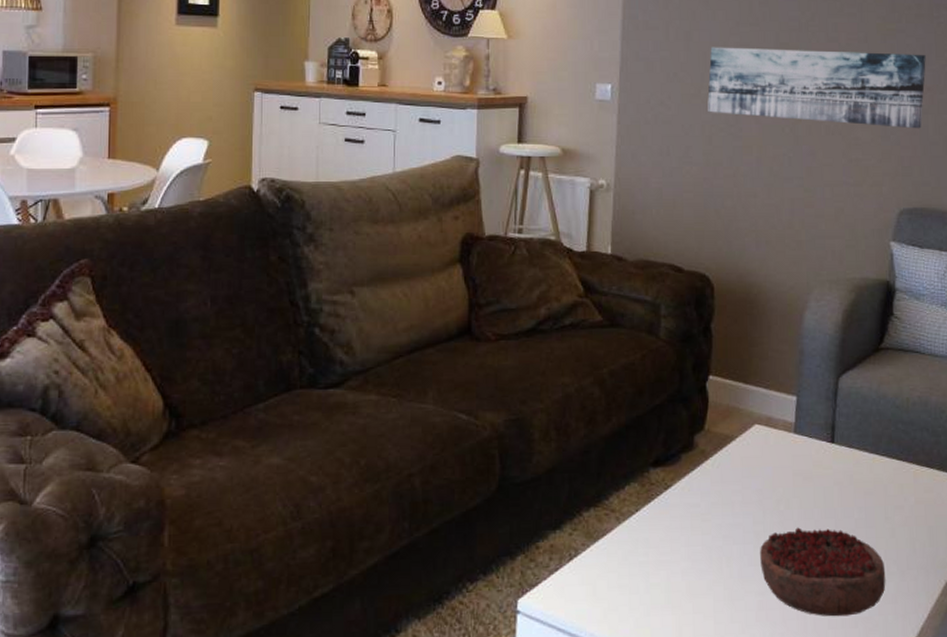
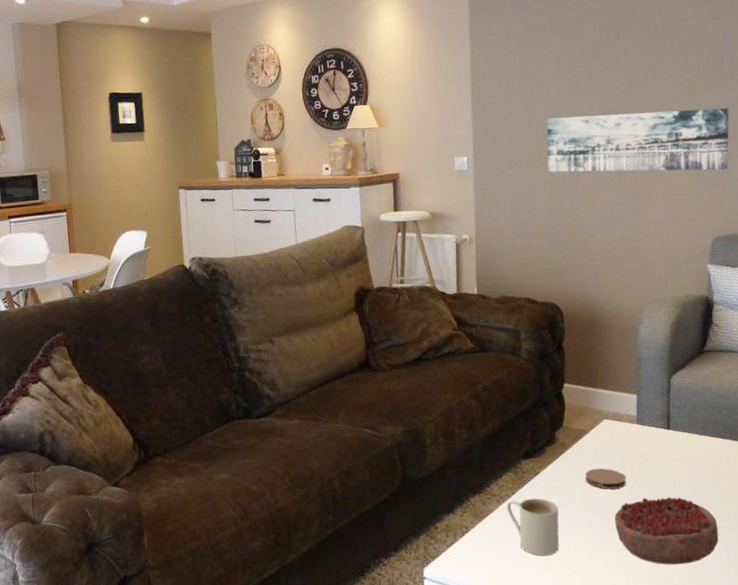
mug: none [627,517,692,593] -> present [506,498,559,556]
coaster: none [726,485,778,514] -> present [585,468,627,490]

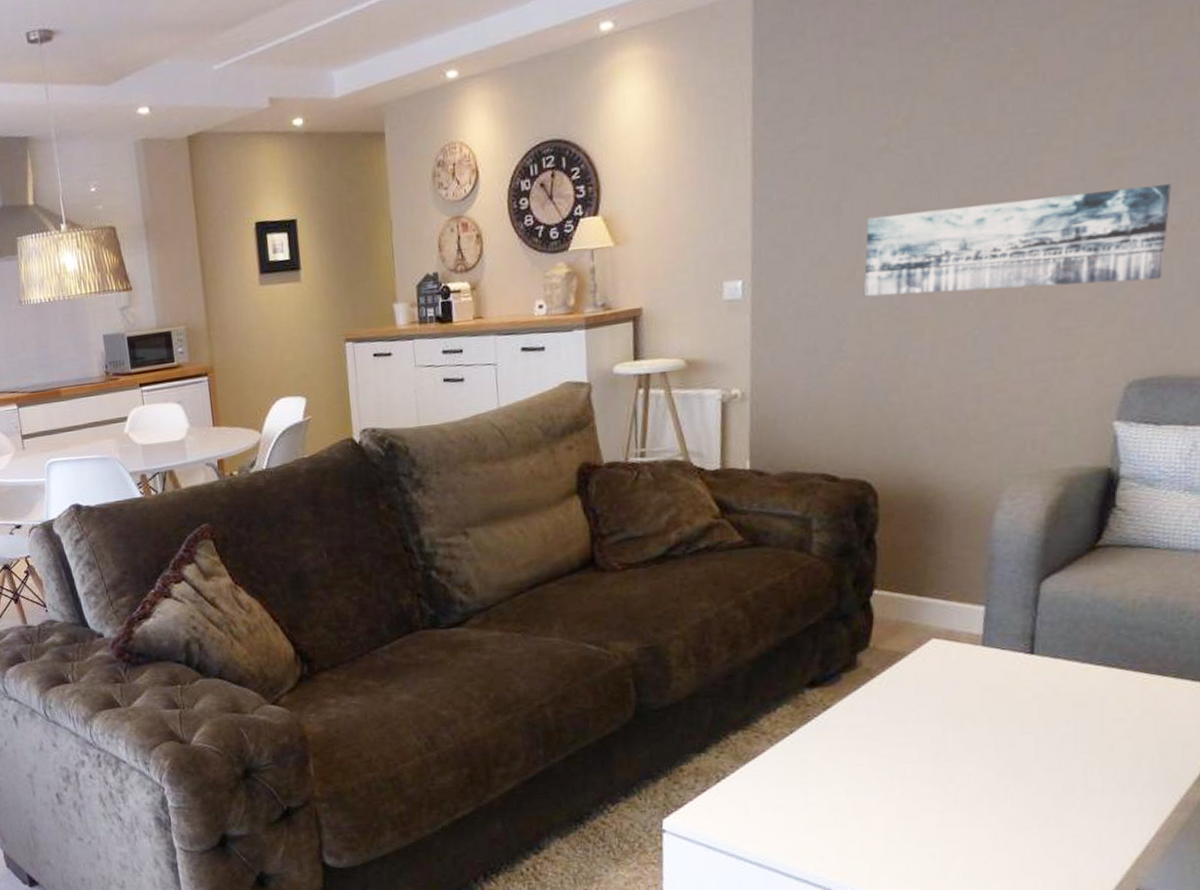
mug: present [506,498,559,556] -> none [781,738,857,812]
coaster: present [585,468,627,490] -> none [898,702,962,732]
decorative bowl: present [614,497,719,565] -> none [940,744,1101,835]

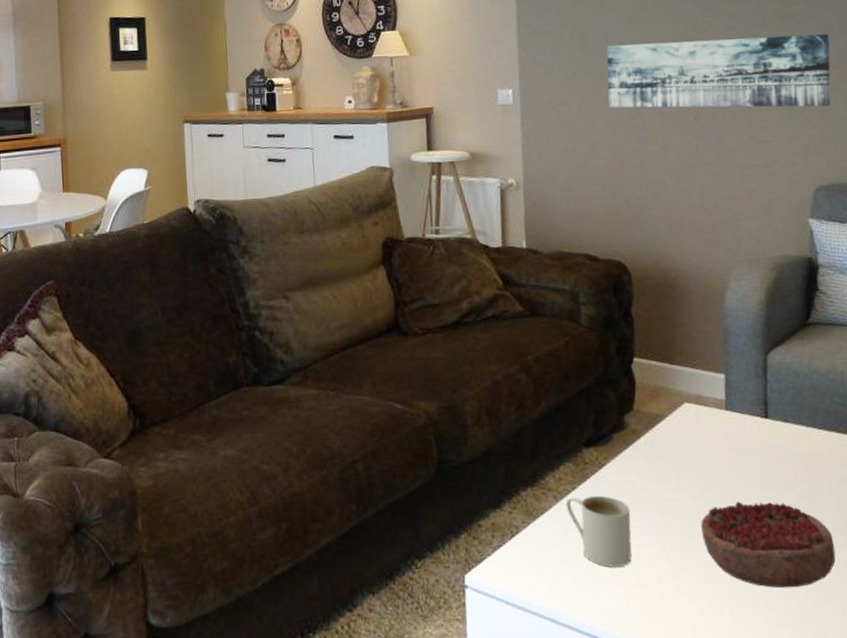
mug: none [781,738,857,812] -> present [565,495,632,567]
decorative bowl: none [940,744,1101,835] -> present [701,501,836,589]

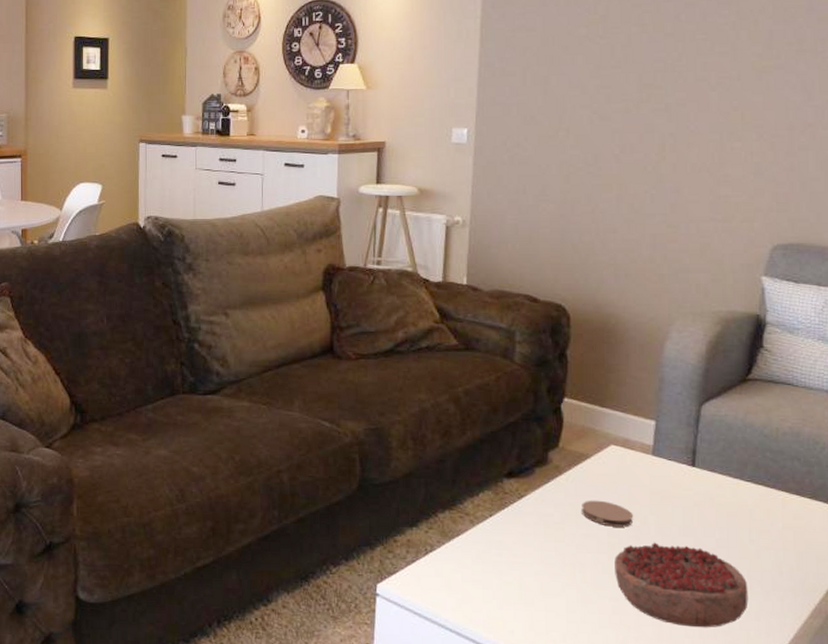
mug: present [565,495,632,567] -> none [481,523,545,592]
wall art: present [606,33,831,108] -> none [565,89,808,165]
coaster: none [662,462,715,489] -> present [580,500,634,527]

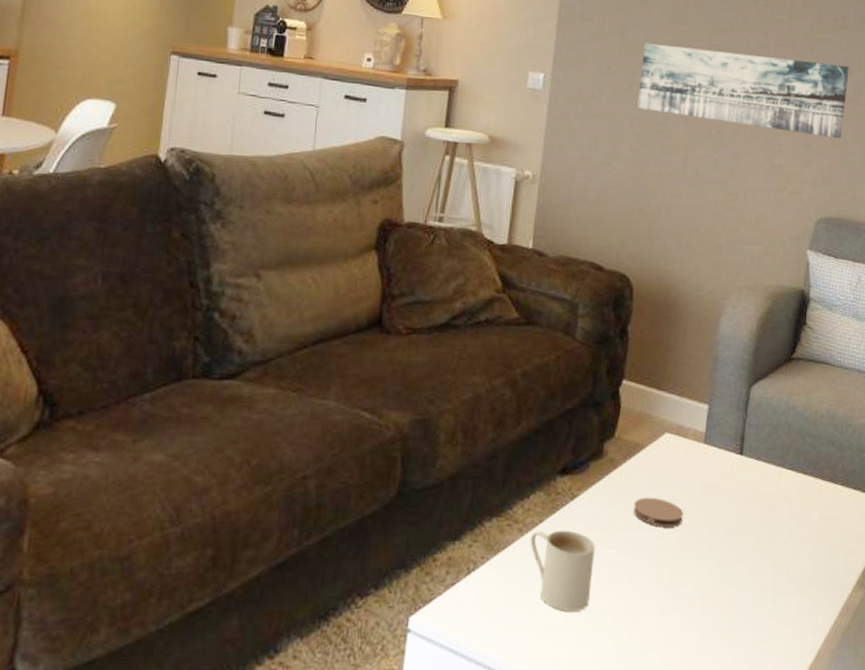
mug: none [481,523,545,592] -> present [530,530,596,612]
wall art: none [565,89,808,165] -> present [638,43,849,139]
decorative bowl: present [614,542,749,628] -> none [663,543,786,639]

